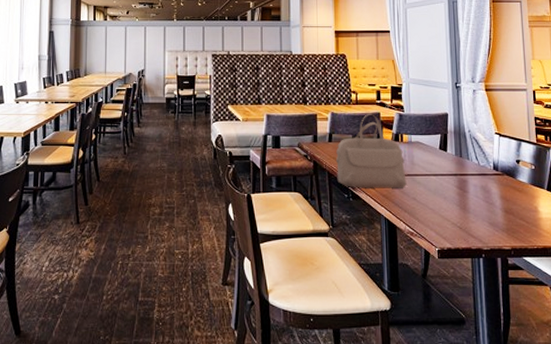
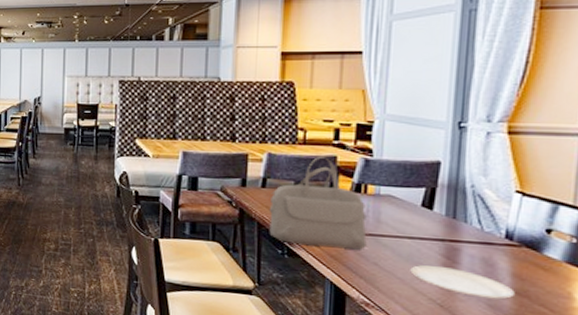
plate: none [437,195,504,218] -> present [410,265,515,300]

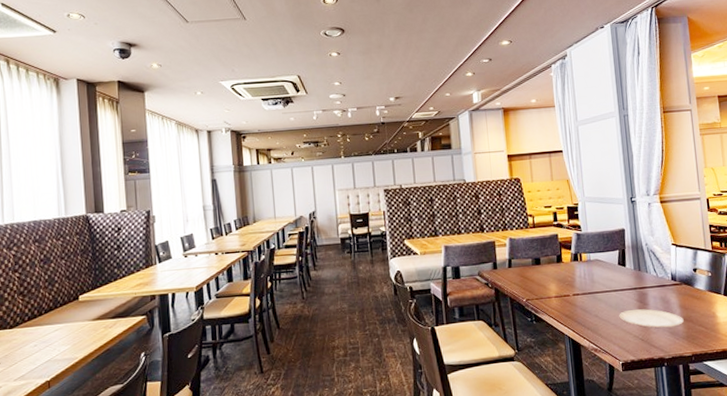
handbag: present [268,157,367,250] -> none [516,236,588,311]

